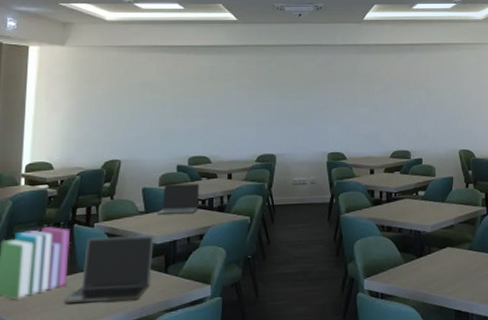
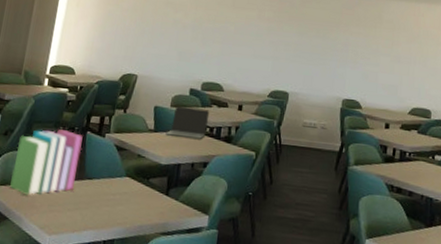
laptop: present [64,236,154,304] -> none [69,147,160,217]

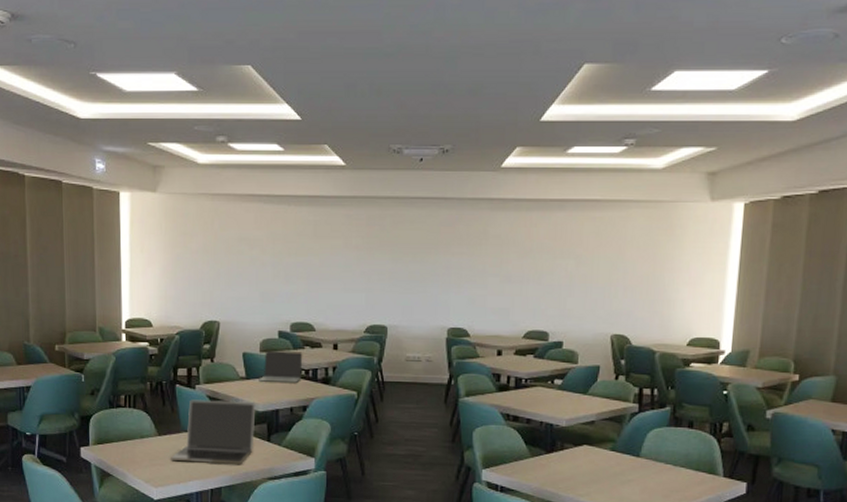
books: present [10,129,83,196] -> none [106,385,174,452]
laptop: none [69,147,160,217] -> present [171,399,256,465]

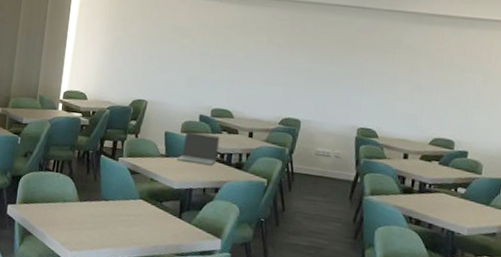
laptop: present [171,399,256,465] -> none [88,170,172,237]

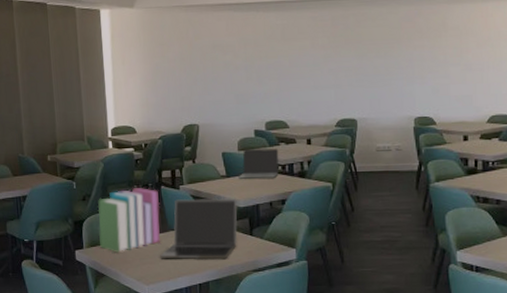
books: none [32,152,98,214] -> present [97,188,161,253]
laptop: none [88,170,172,237] -> present [160,199,238,260]

